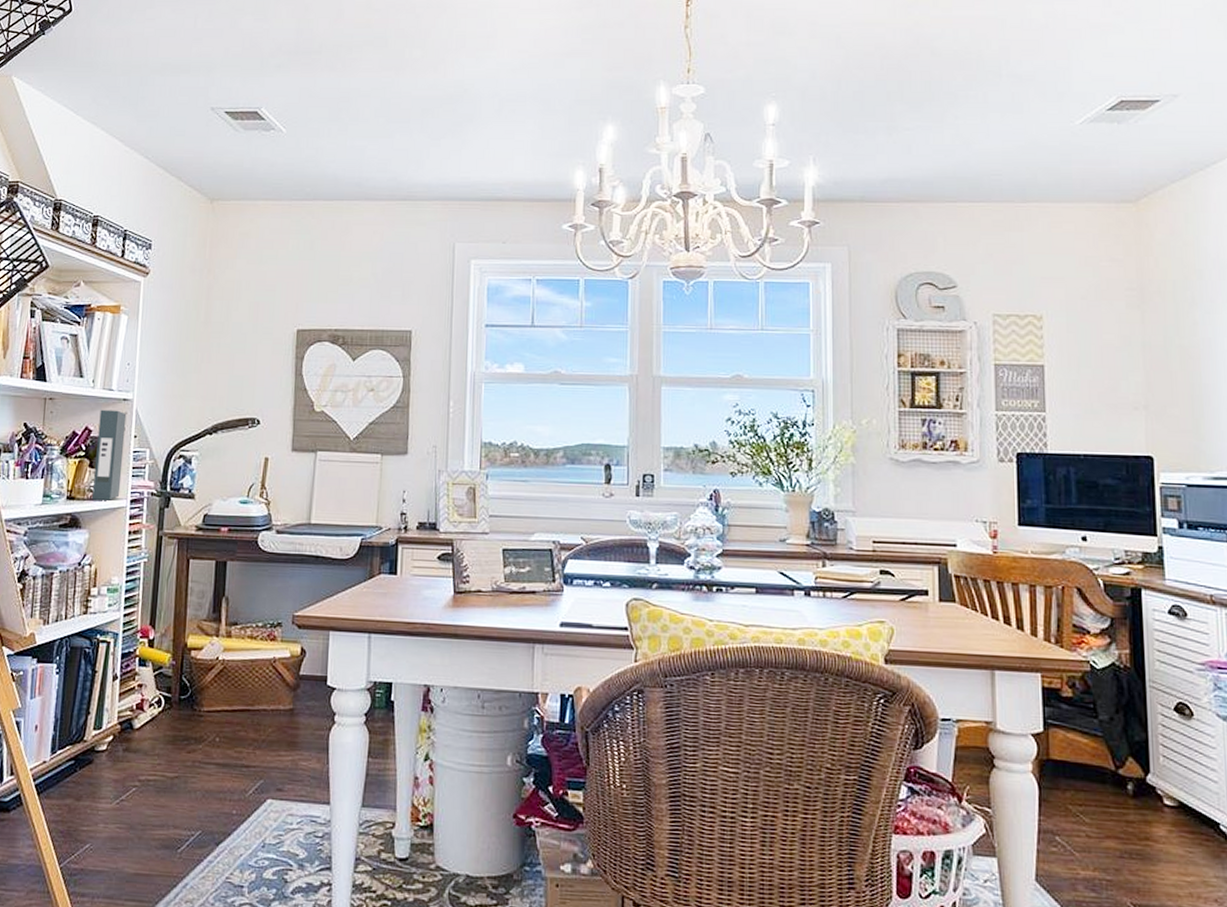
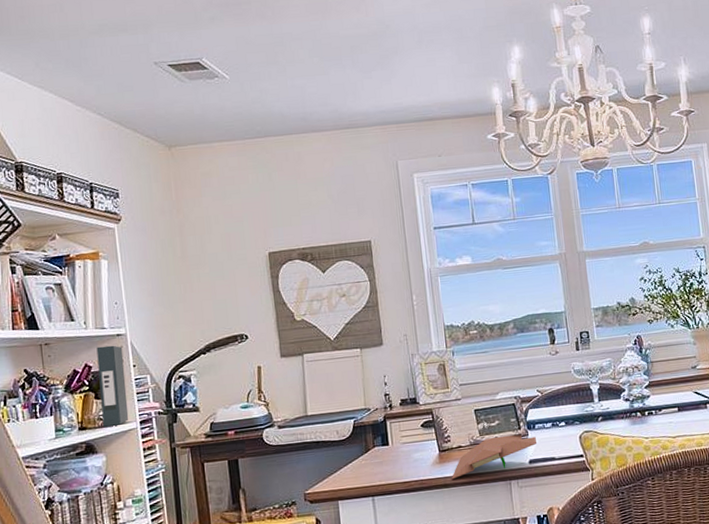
papers: none [463,586,573,630] -> present [451,433,537,480]

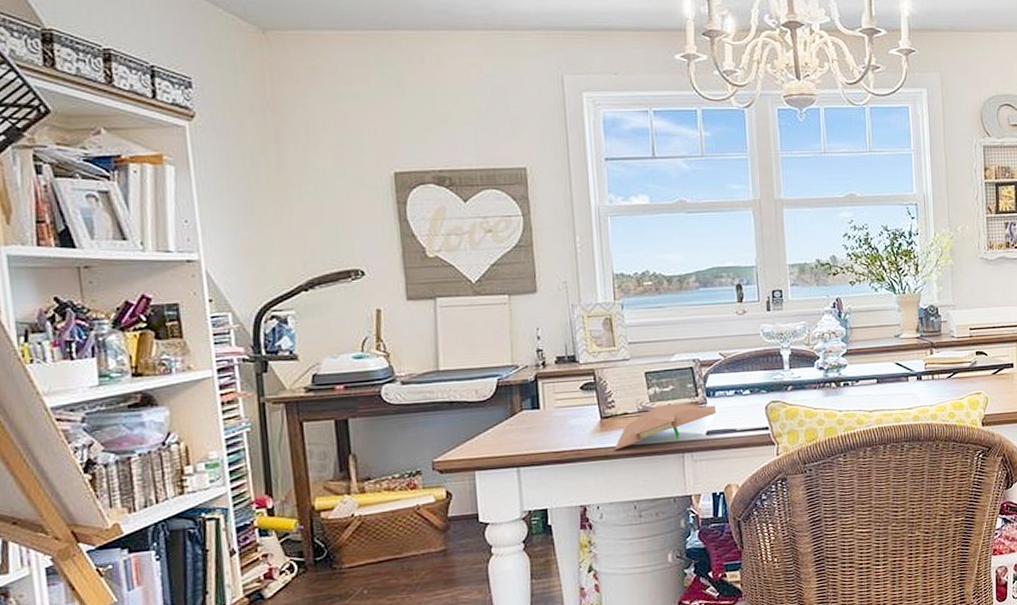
binder: present [96,345,129,427] -> none [158,273,202,374]

